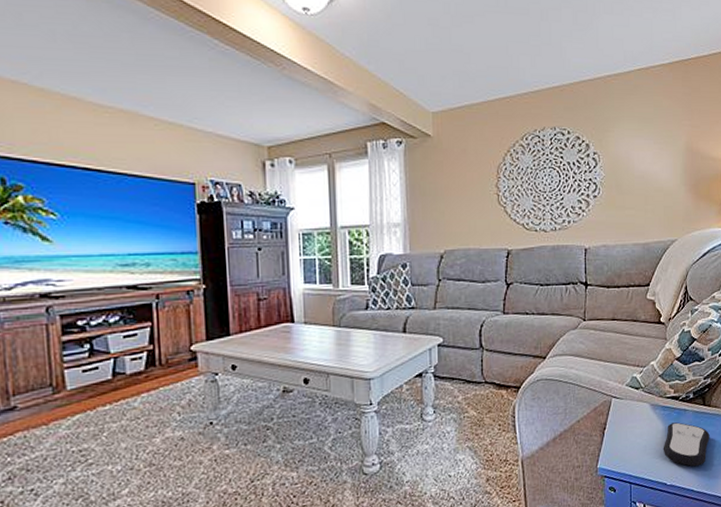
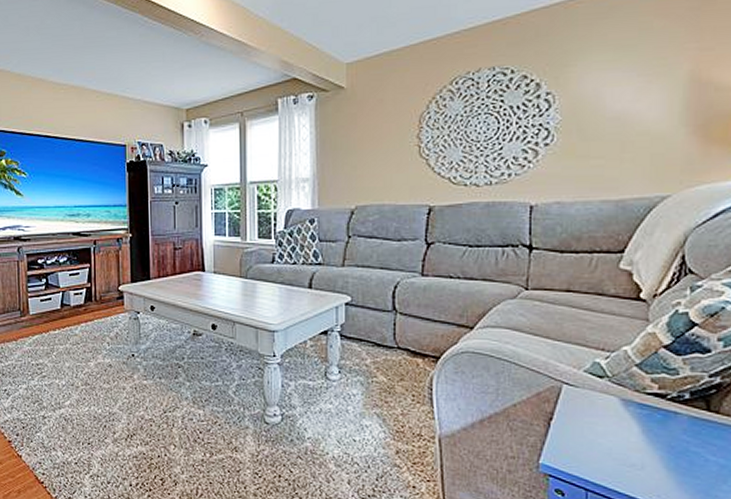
remote control: present [663,422,710,467] -> none [637,426,717,488]

